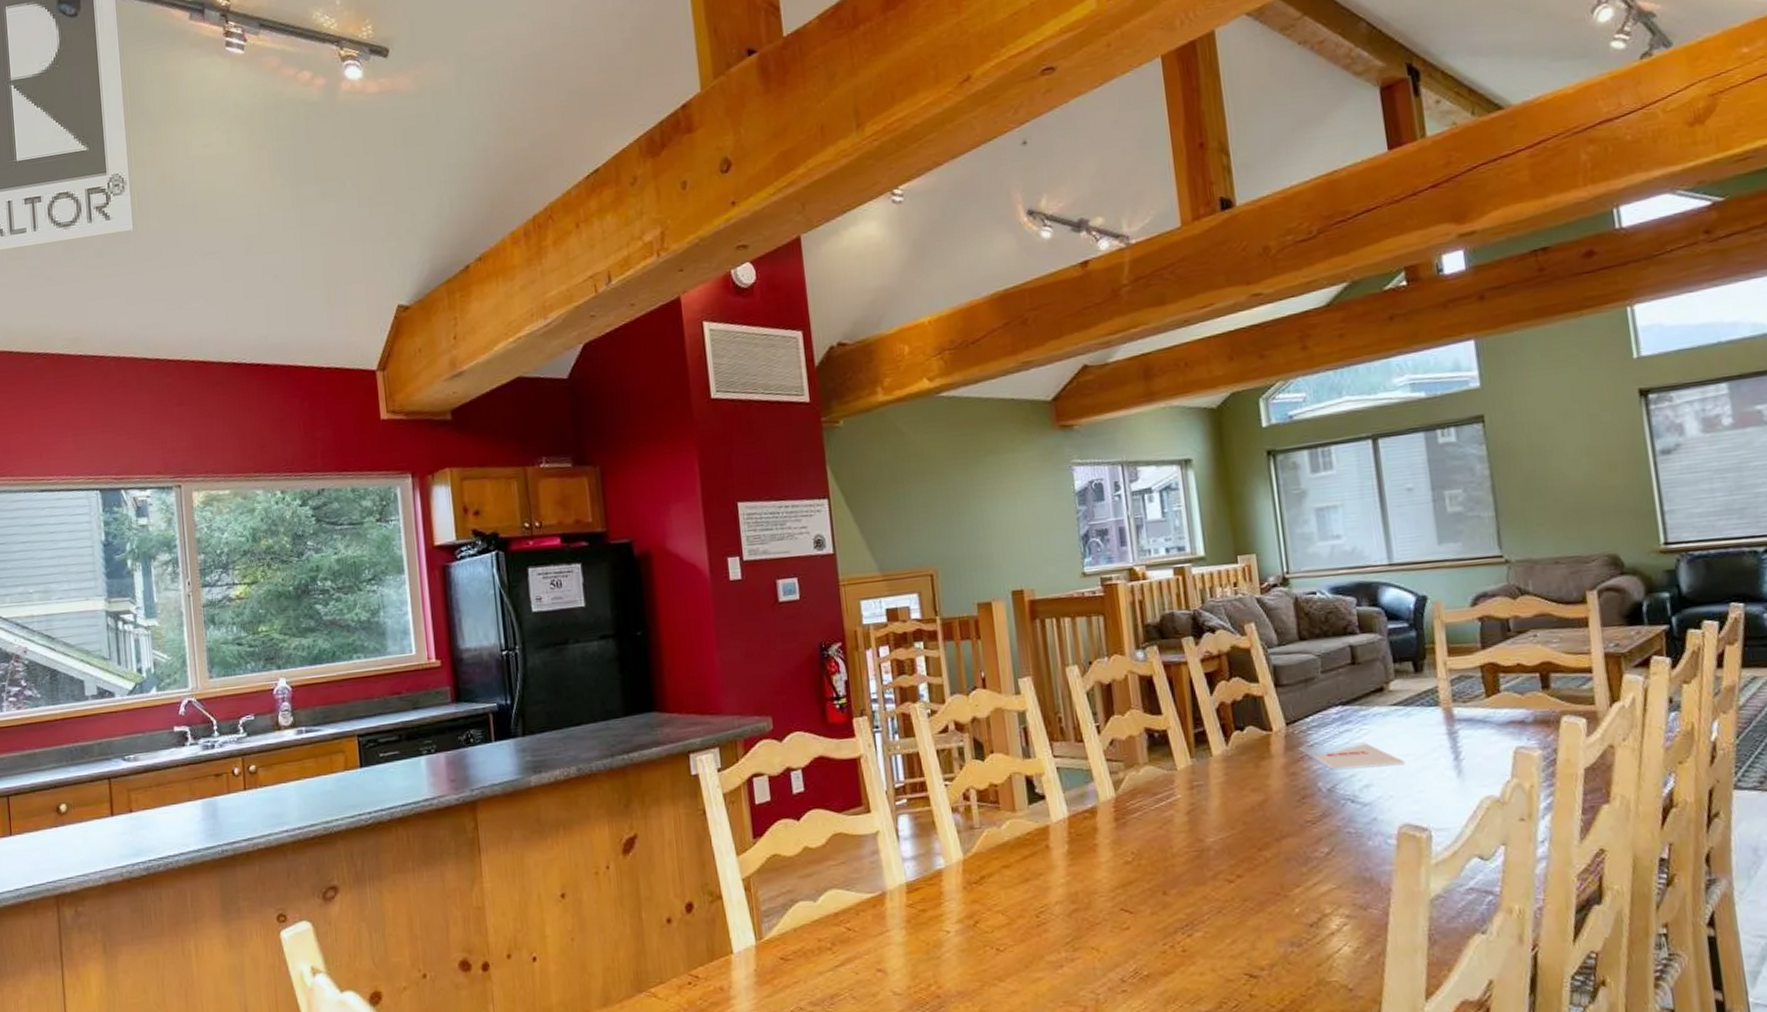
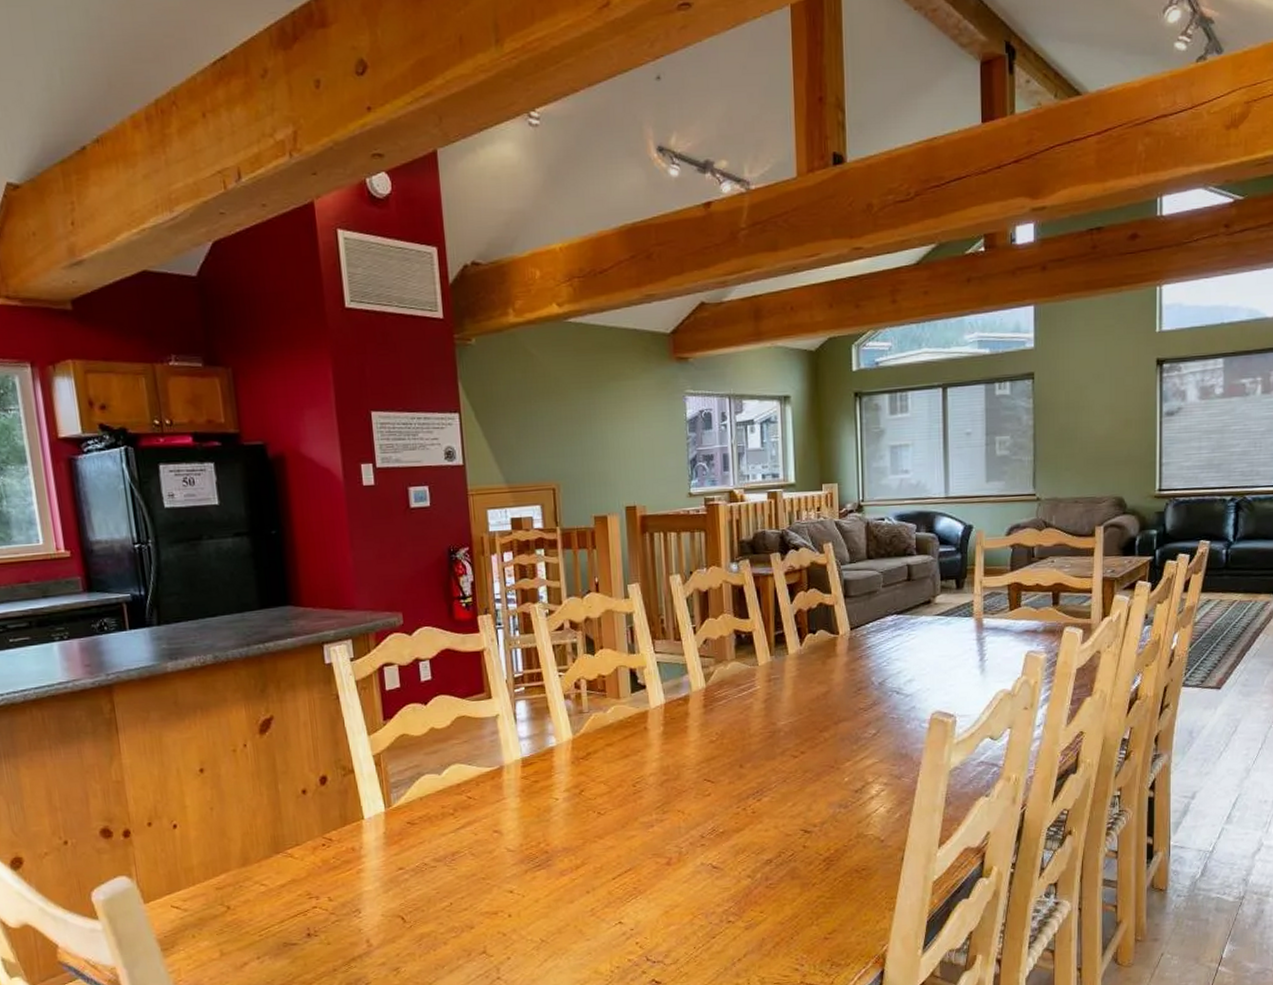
magazine: present [1298,742,1406,771] -> none [859,645,942,668]

